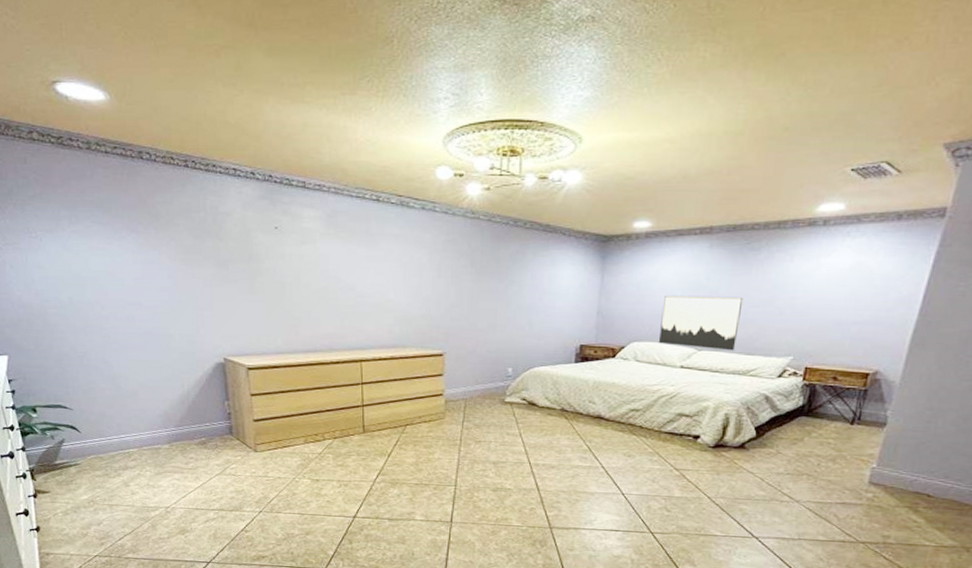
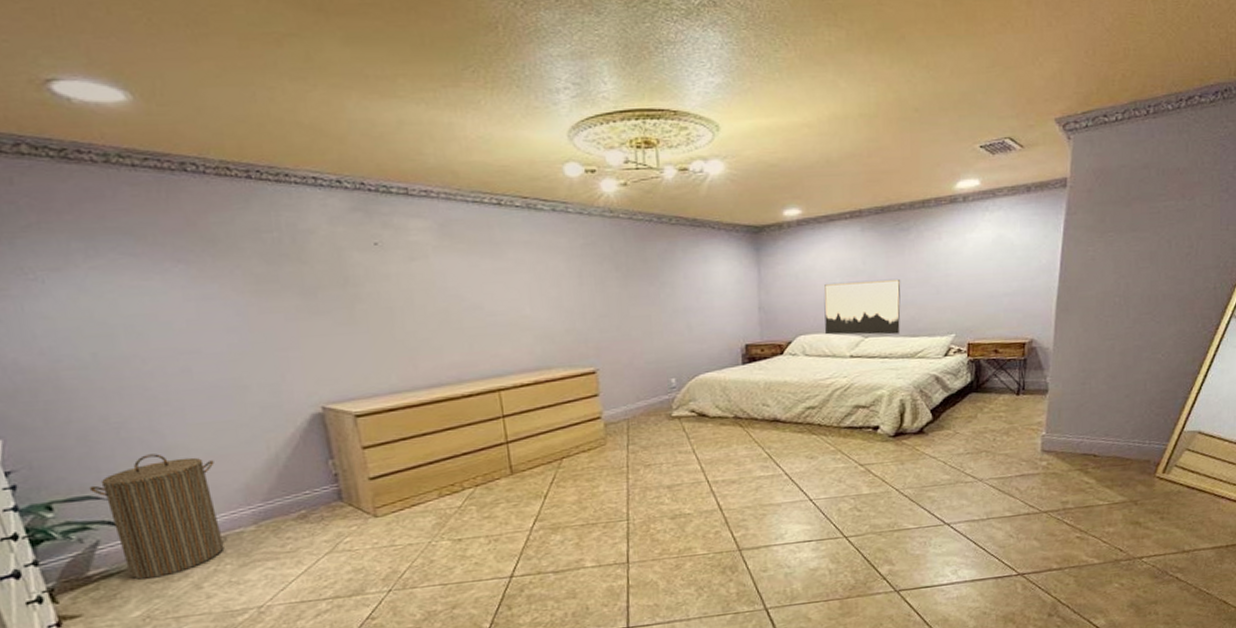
laundry hamper: none [60,379,146,473] -> present [89,454,224,580]

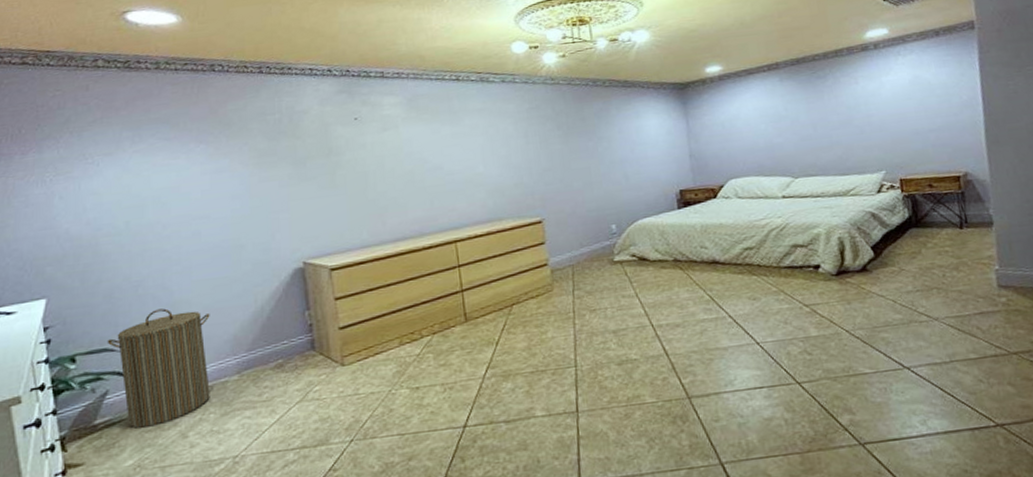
wall art: present [824,279,901,335] -> none [750,122,830,178]

